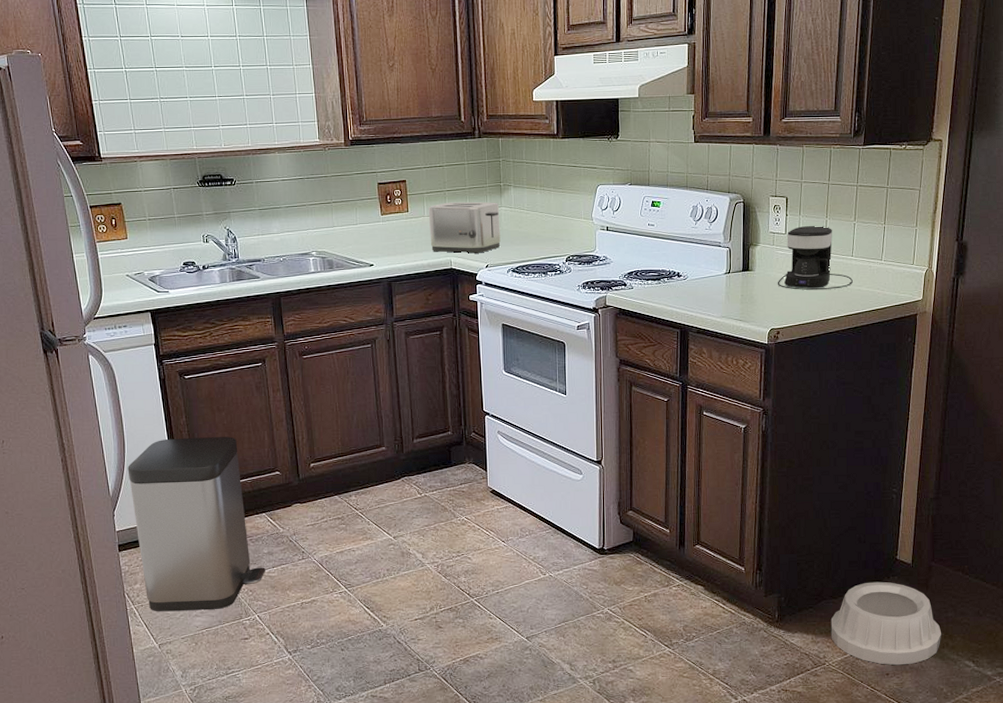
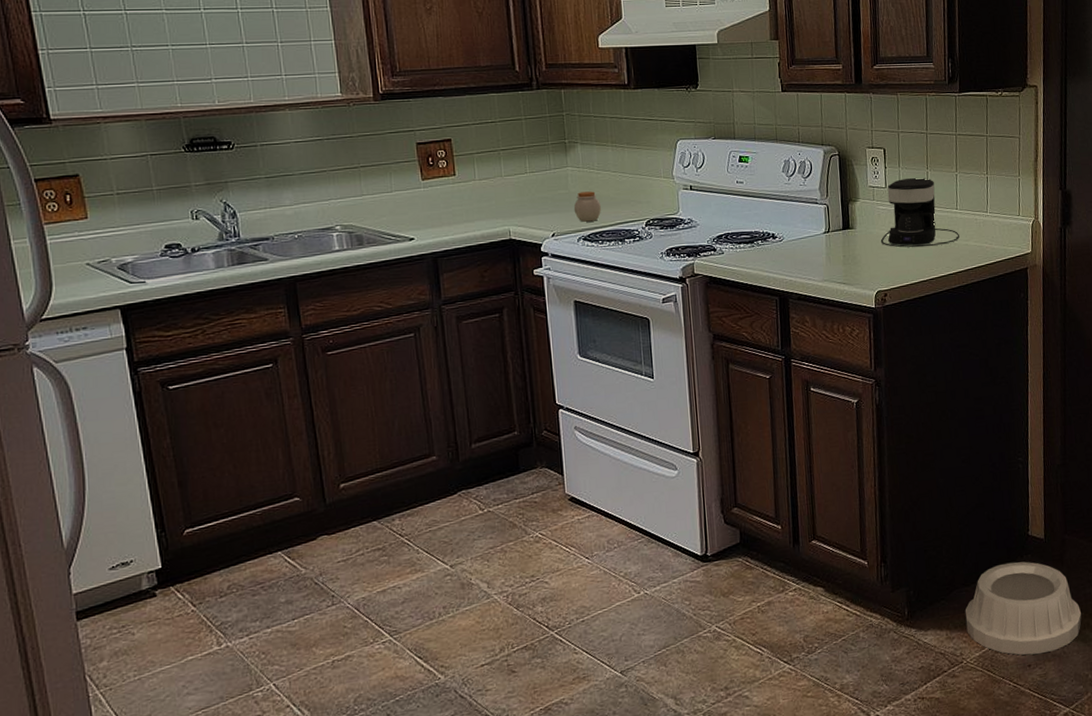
pedal bin: present [127,436,265,612] -> none [89,458,283,695]
toaster: present [428,201,501,253] -> none [479,161,568,221]
jar: none [505,229,529,256] -> present [573,191,602,222]

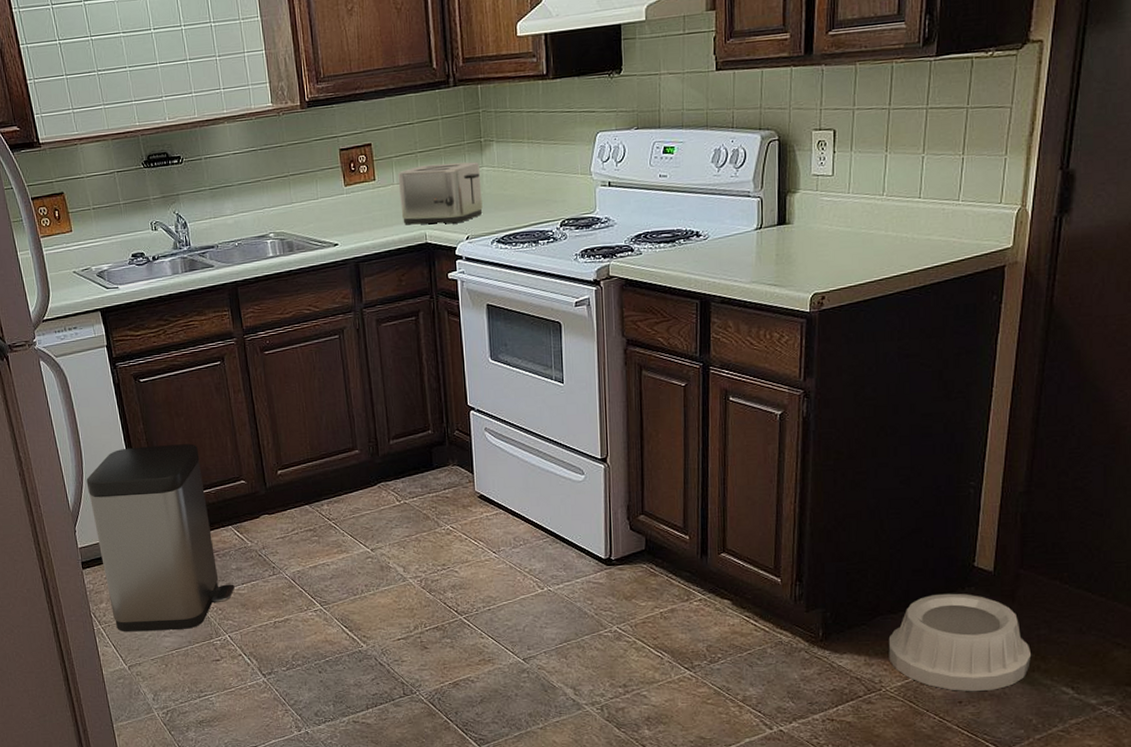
pedal bin: none [89,458,283,695] -> present [86,444,235,632]
toaster: none [479,161,568,221] -> present [397,161,483,225]
jar: present [573,191,602,222] -> none [488,191,516,224]
coffee maker: present [880,177,960,248] -> none [821,162,920,244]

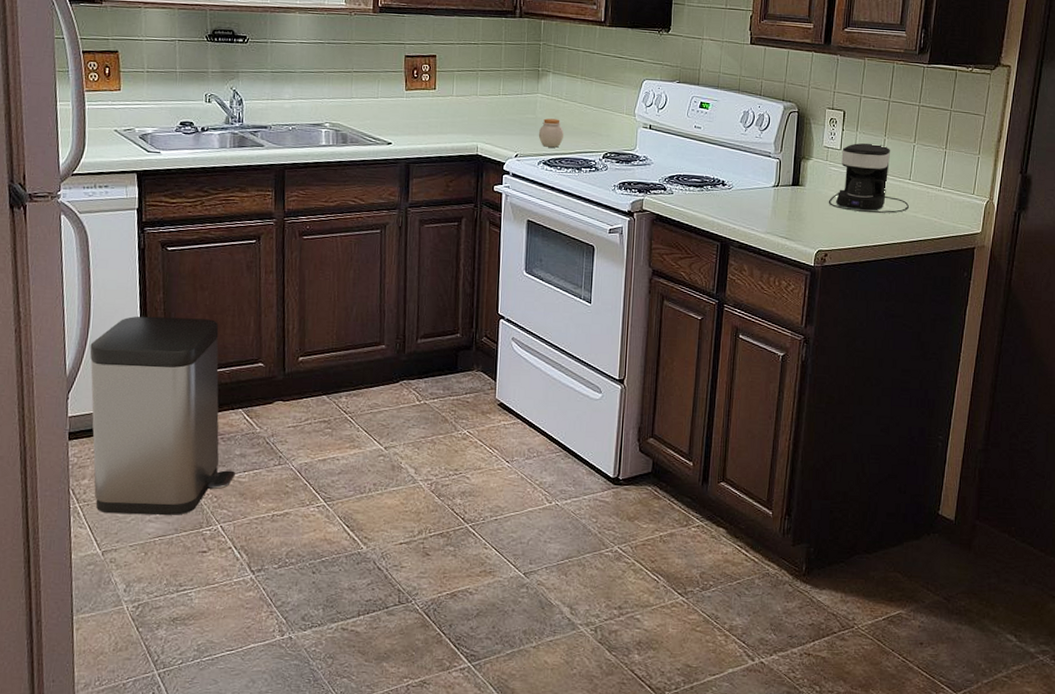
toaster: present [397,161,483,225] -> none [456,83,535,141]
jar: none [488,191,516,224] -> present [538,118,564,148]
coffee maker: none [821,162,920,244] -> present [828,143,909,214]
pet bowl: present [888,593,1032,692] -> none [862,538,983,635]

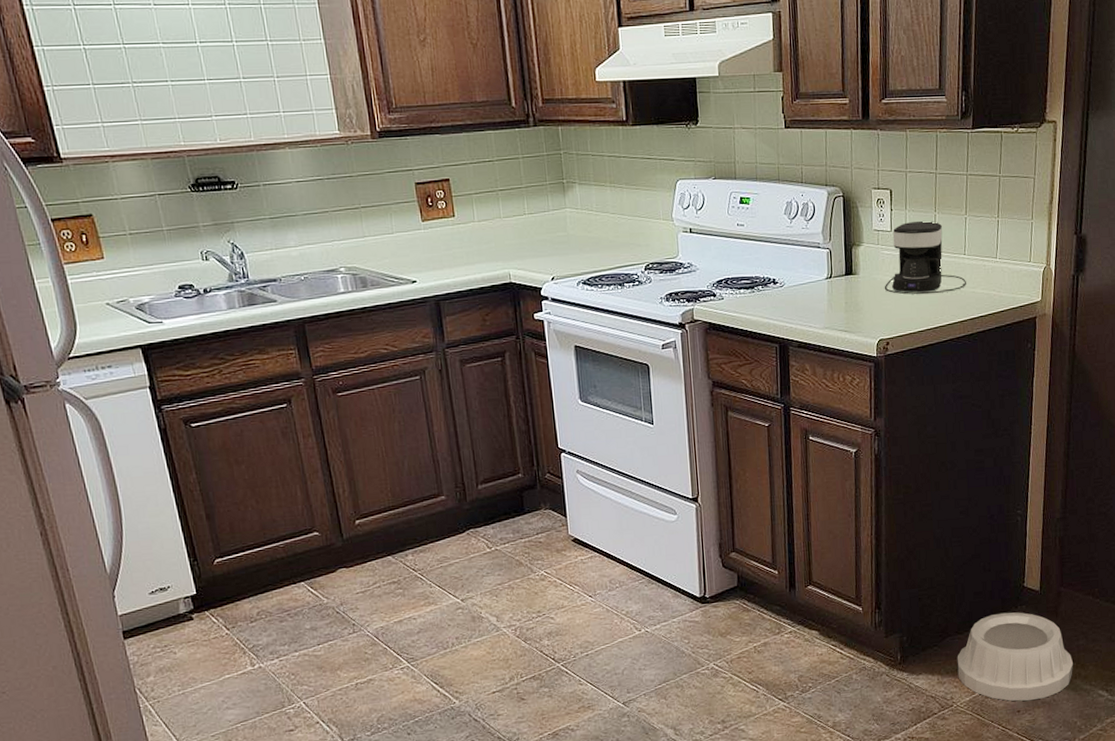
pedal bin: present [89,316,235,515] -> none [126,494,309,708]
jar: present [538,118,564,148] -> none [572,234,601,265]
pet bowl: none [862,538,983,635] -> present [957,612,1074,702]

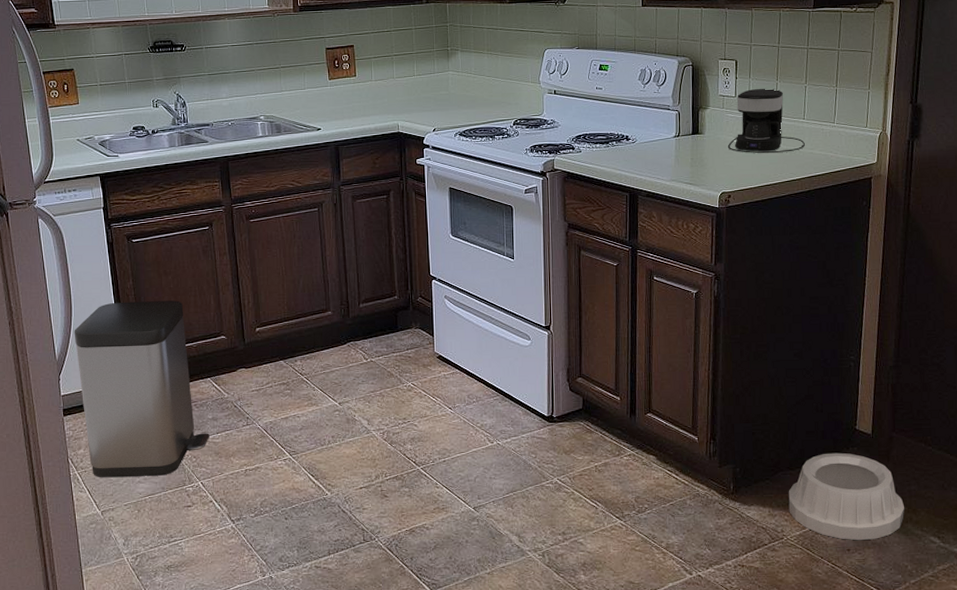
pedal bin: none [126,494,309,708] -> present [74,300,210,478]

